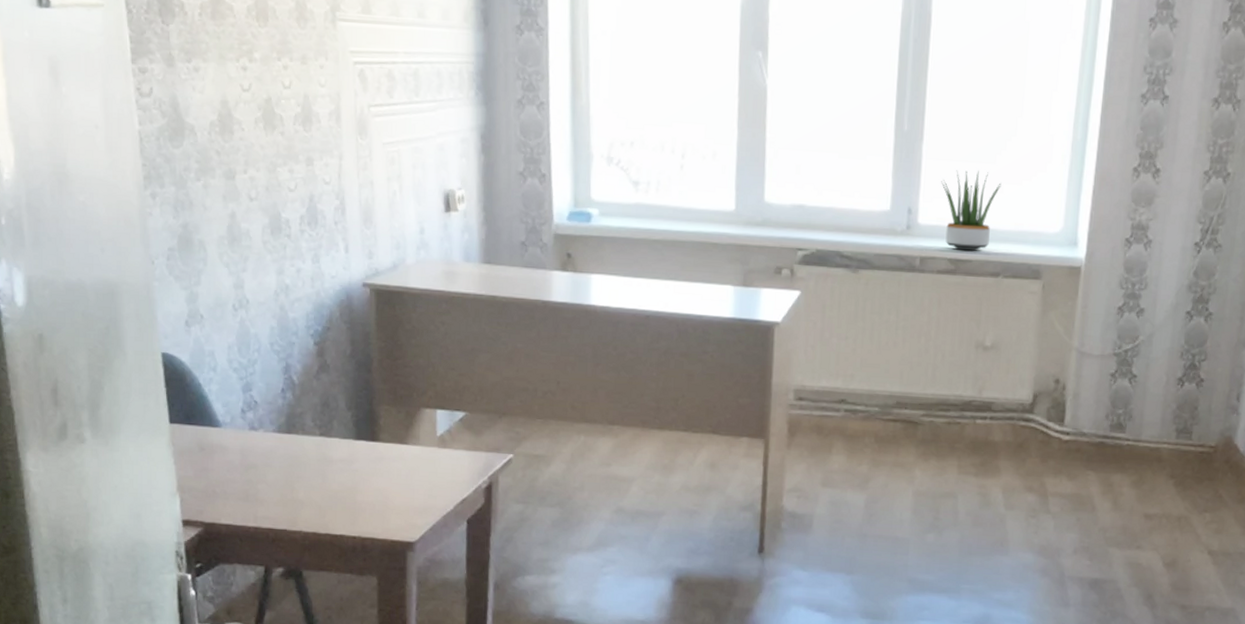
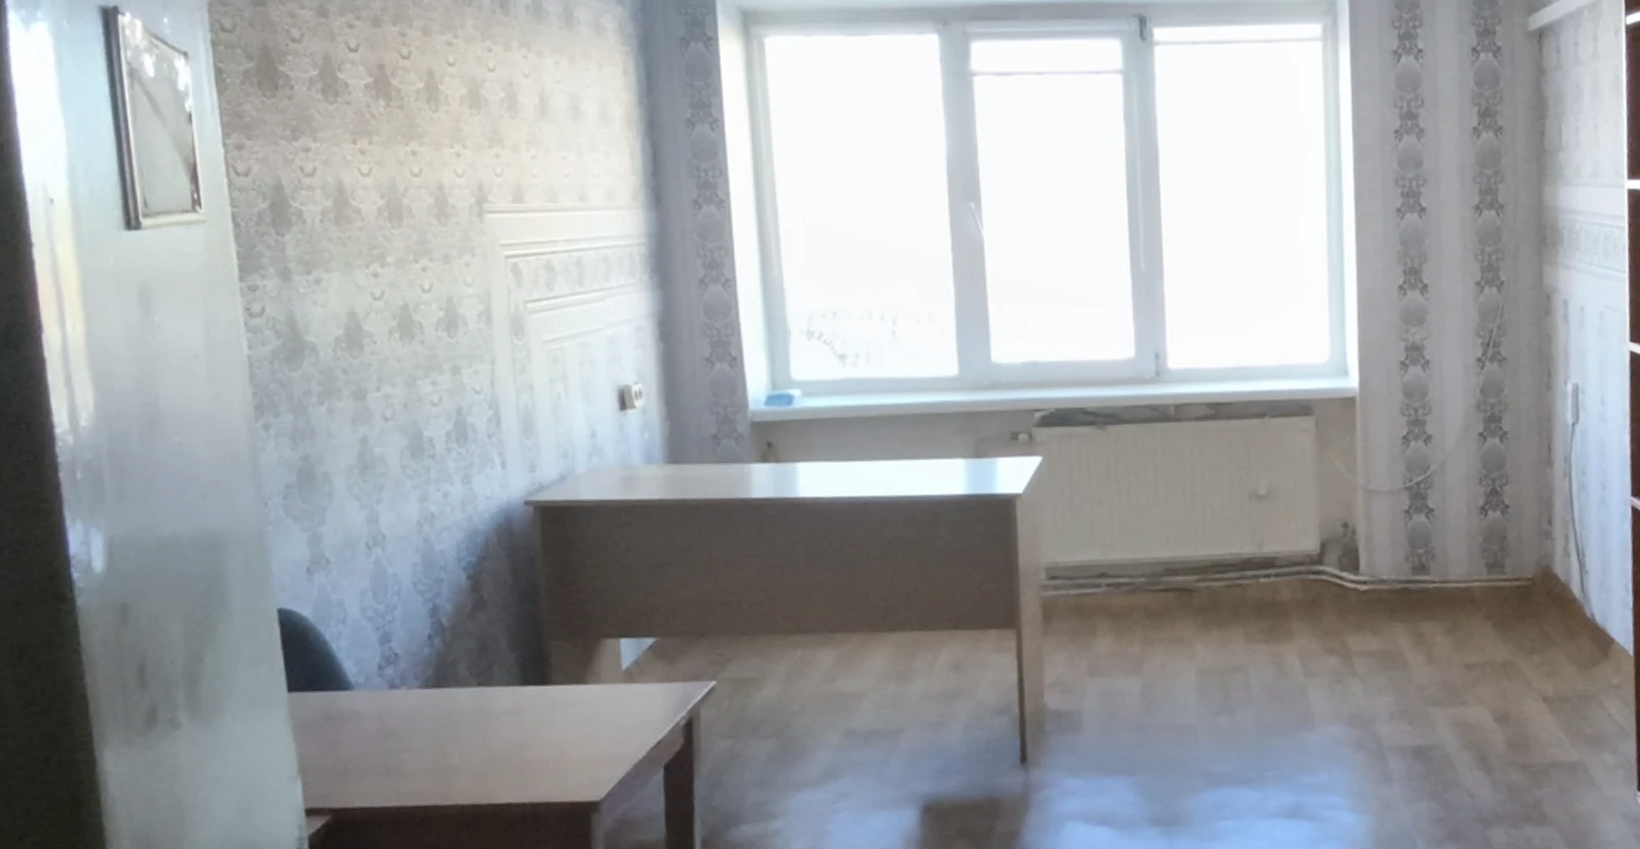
potted plant: present [941,170,1002,251] -> none [1189,305,1256,393]

